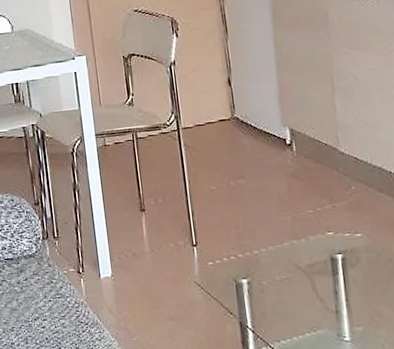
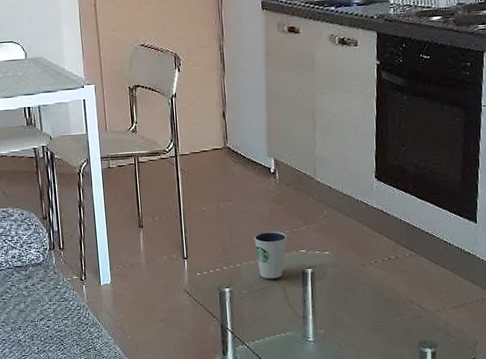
dixie cup: none [271,211,310,268] -> present [253,231,287,279]

